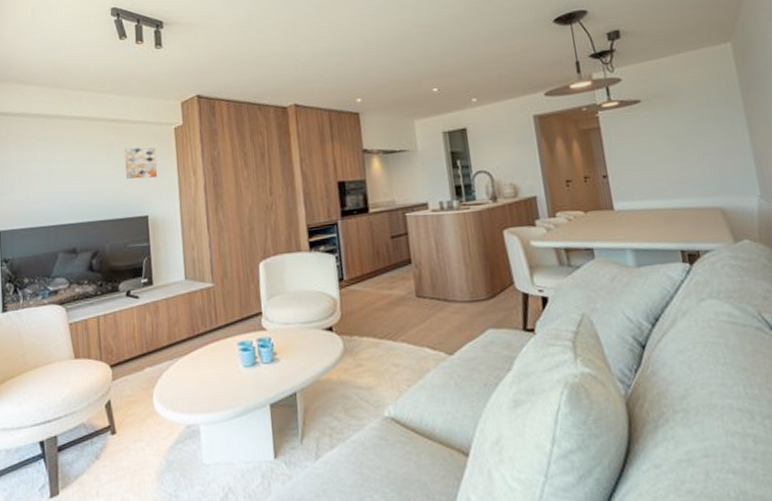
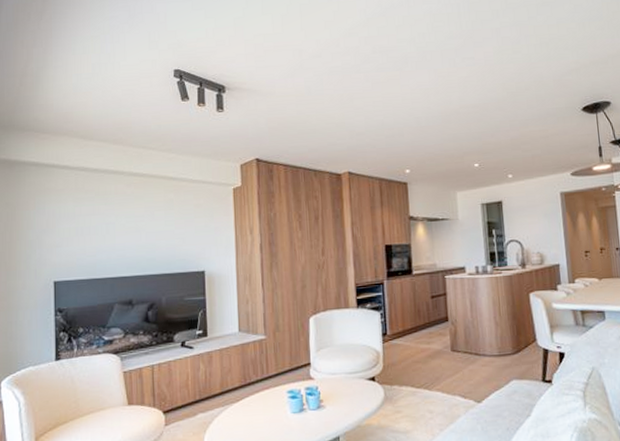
wall art: present [124,147,158,179] -> none [182,205,216,236]

